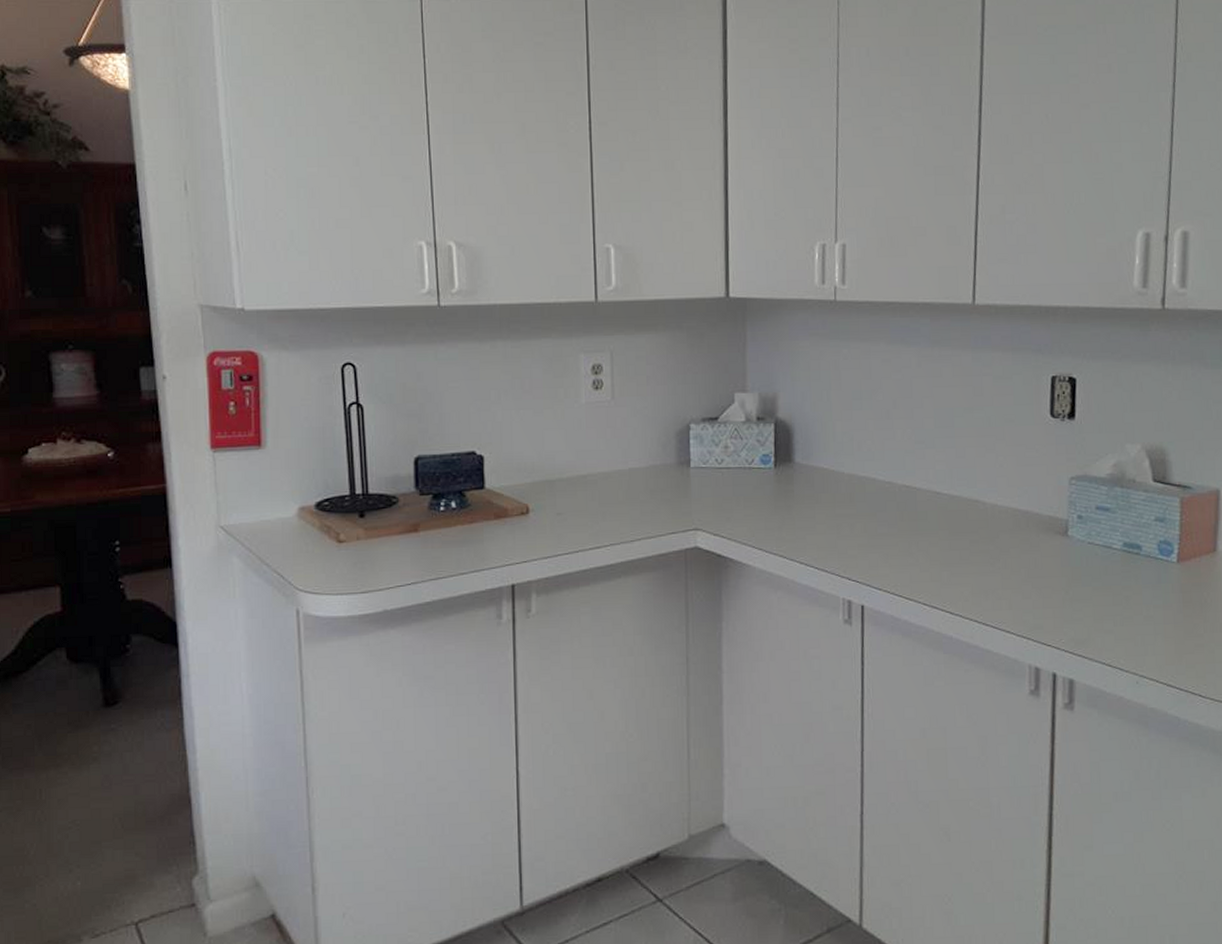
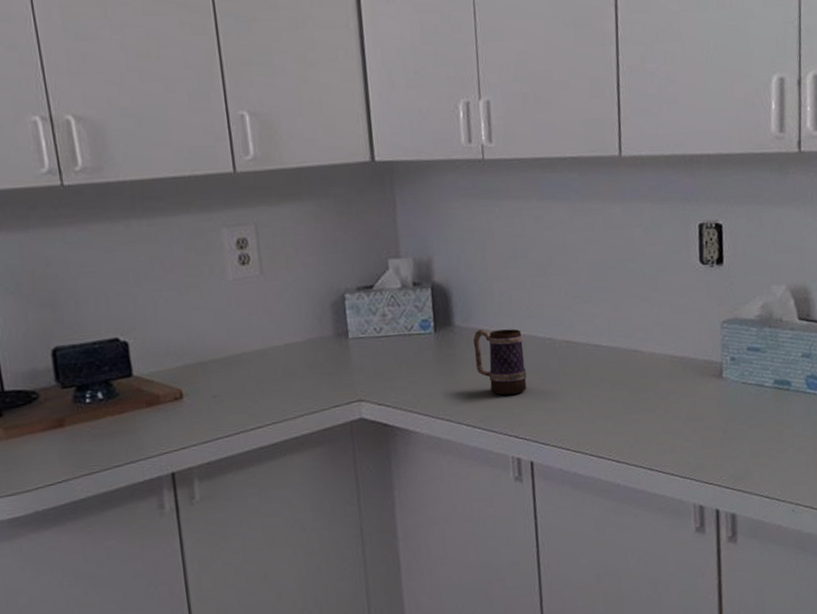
mug: none [812,468,863,536] -> present [473,329,527,395]

